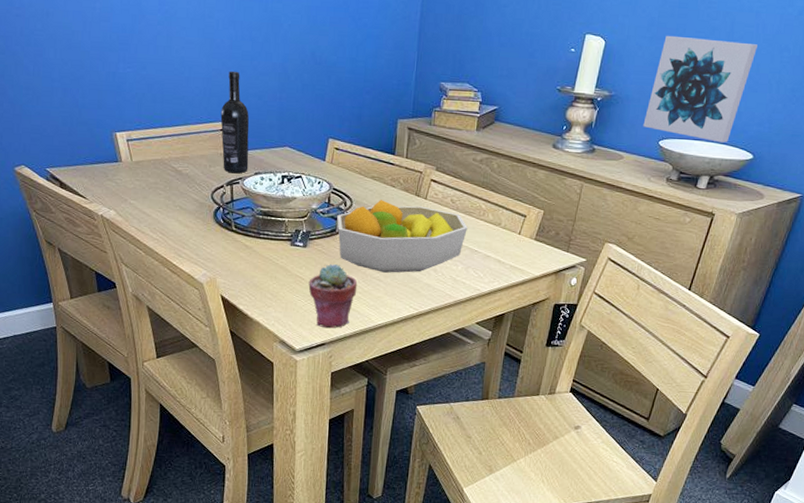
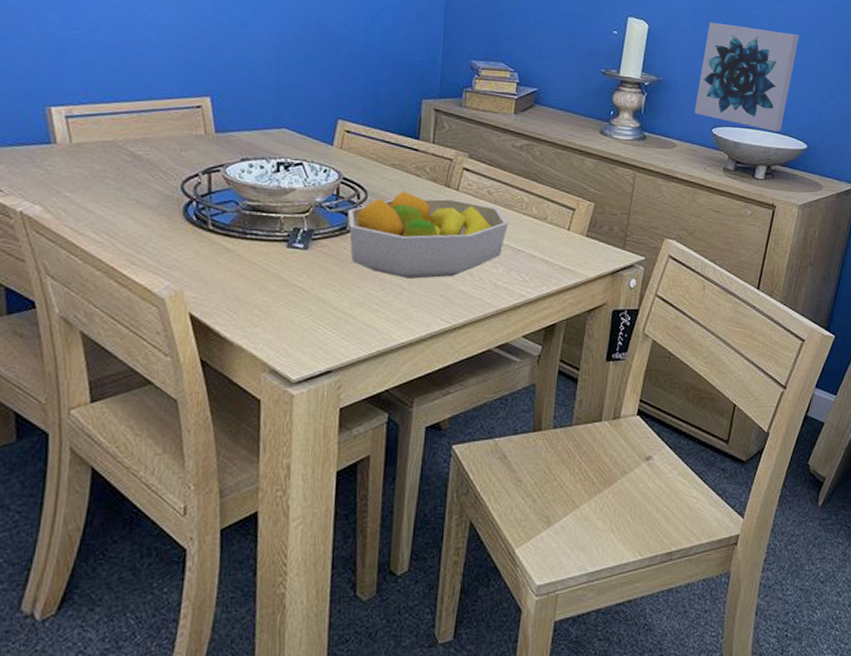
wine bottle: present [220,70,250,174] -> none [197,38,236,160]
potted succulent: present [308,264,358,329] -> none [310,270,374,351]

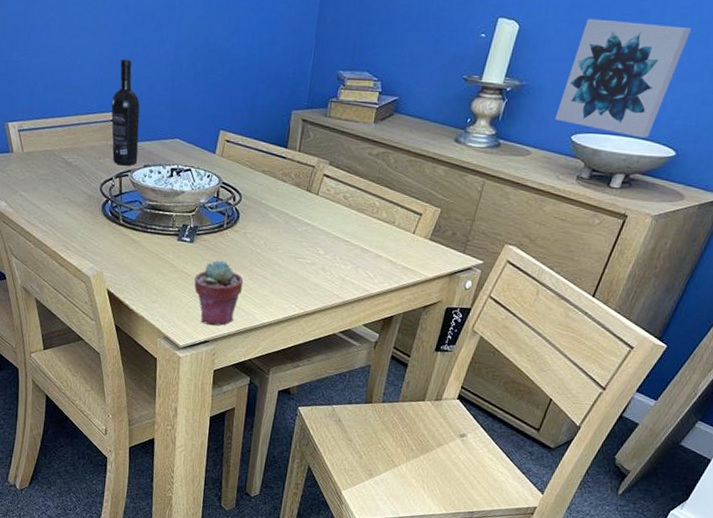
wine bottle: none [197,38,236,160] -> present [111,58,140,166]
potted succulent: none [310,270,374,351] -> present [194,260,244,326]
fruit bowl: present [348,191,508,279] -> none [225,195,360,271]

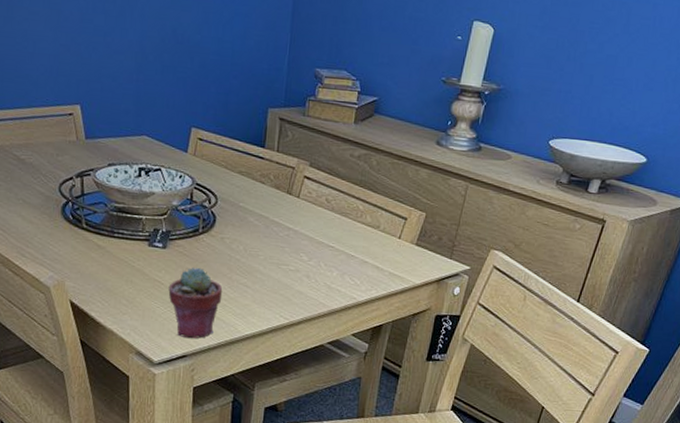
wine bottle: present [111,58,140,166] -> none [69,47,102,164]
wall art: present [555,18,691,139] -> none [532,25,654,145]

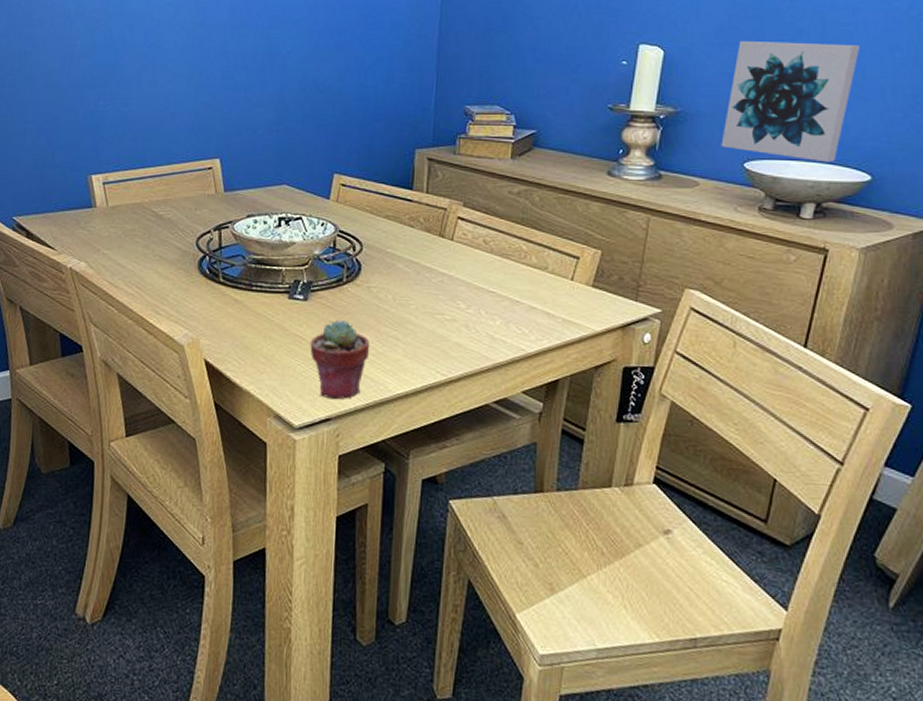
wall art: none [532,25,654,145] -> present [721,40,859,163]

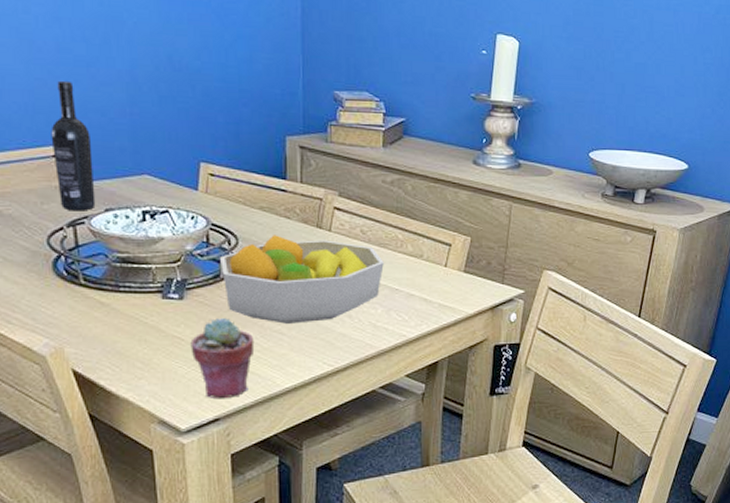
wine bottle: none [208,103,242,217] -> present [51,80,96,211]
fruit bowl: none [344,242,505,330] -> present [220,235,384,324]
wall art: present [721,40,859,163] -> none [570,35,679,153]

